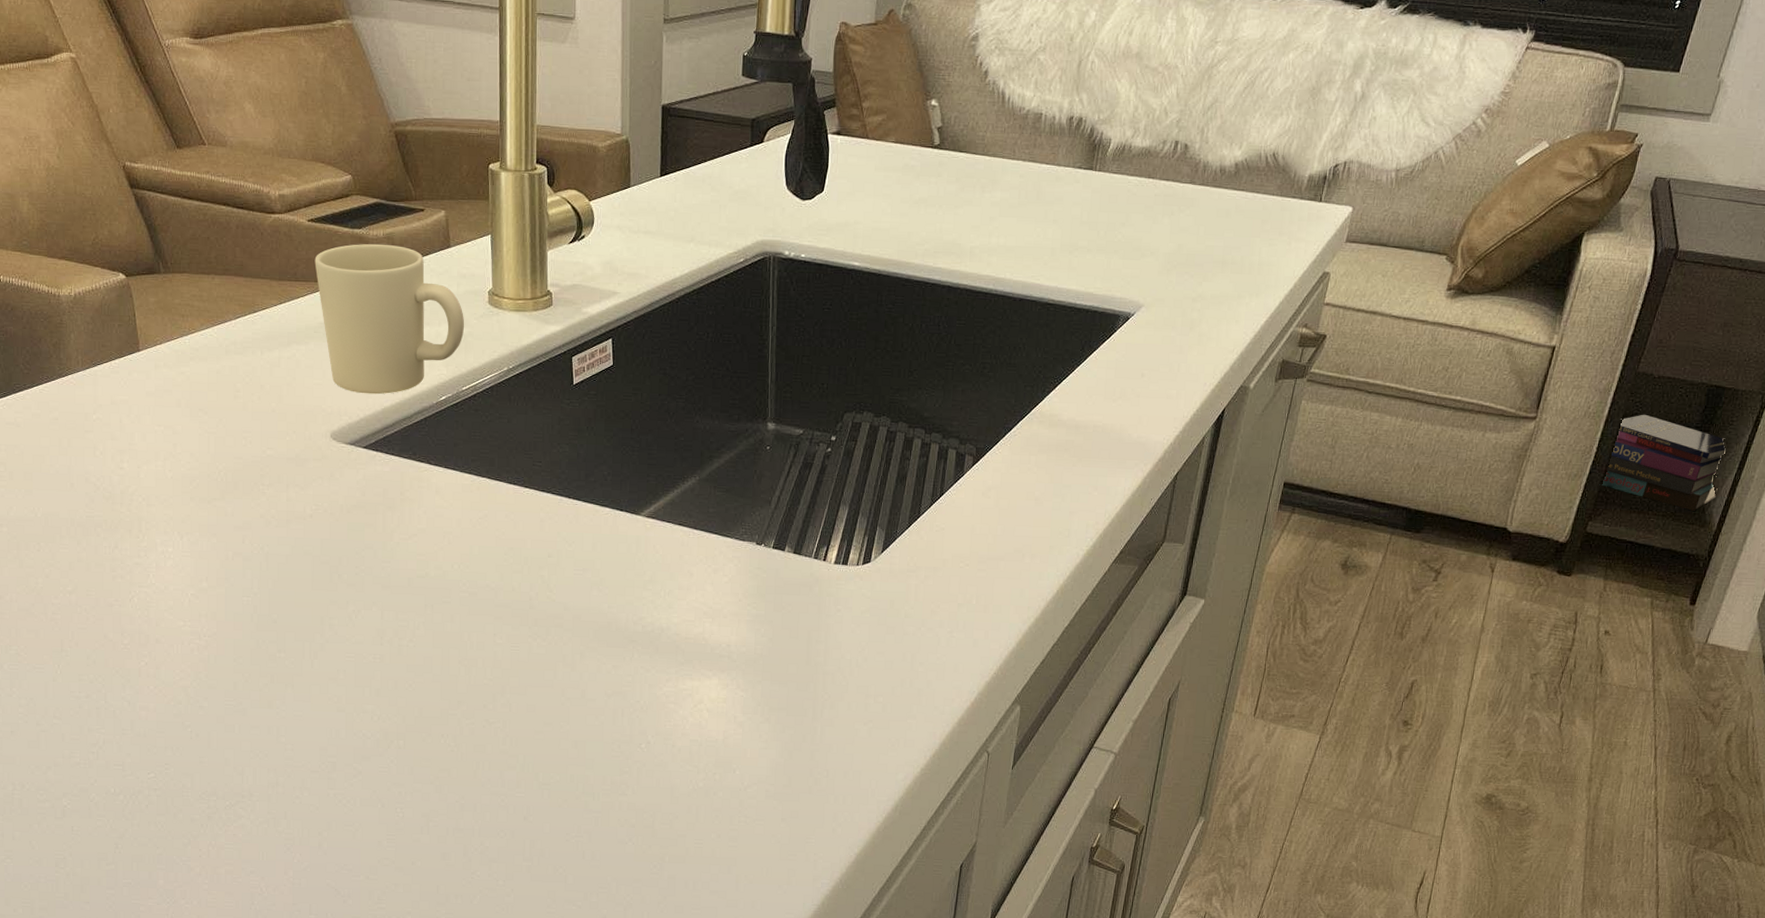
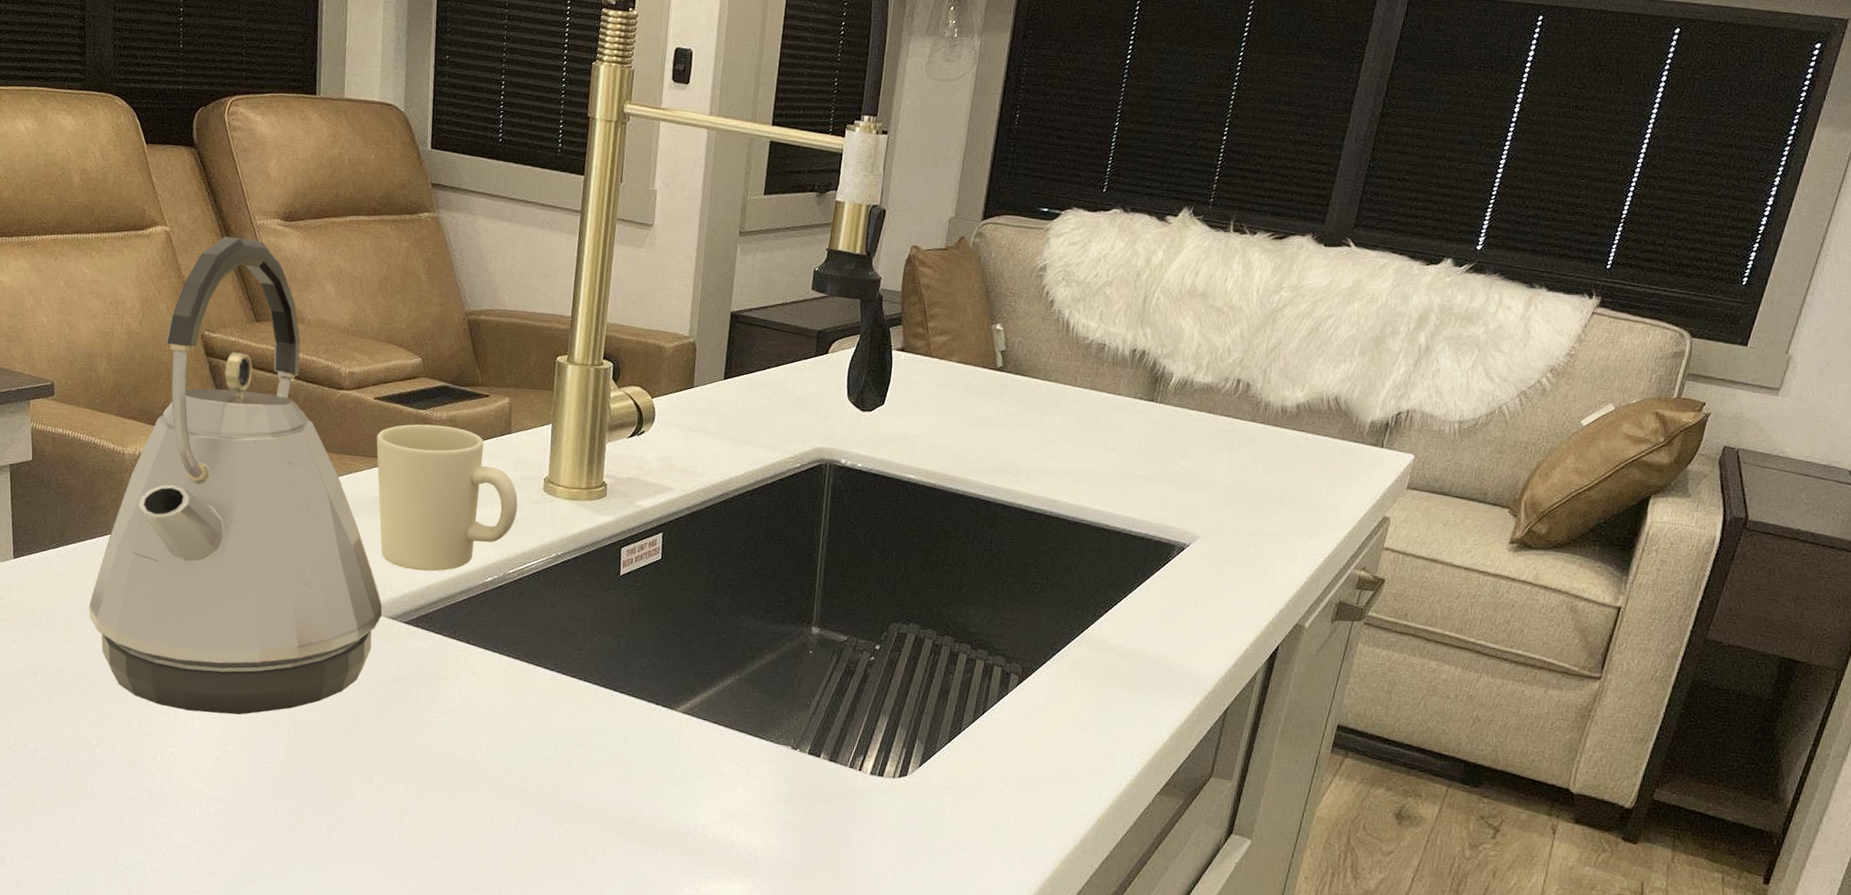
kettle: none [45,59,340,552] -> present [89,236,382,715]
books: present [1599,414,1726,511] -> none [1667,682,1800,786]

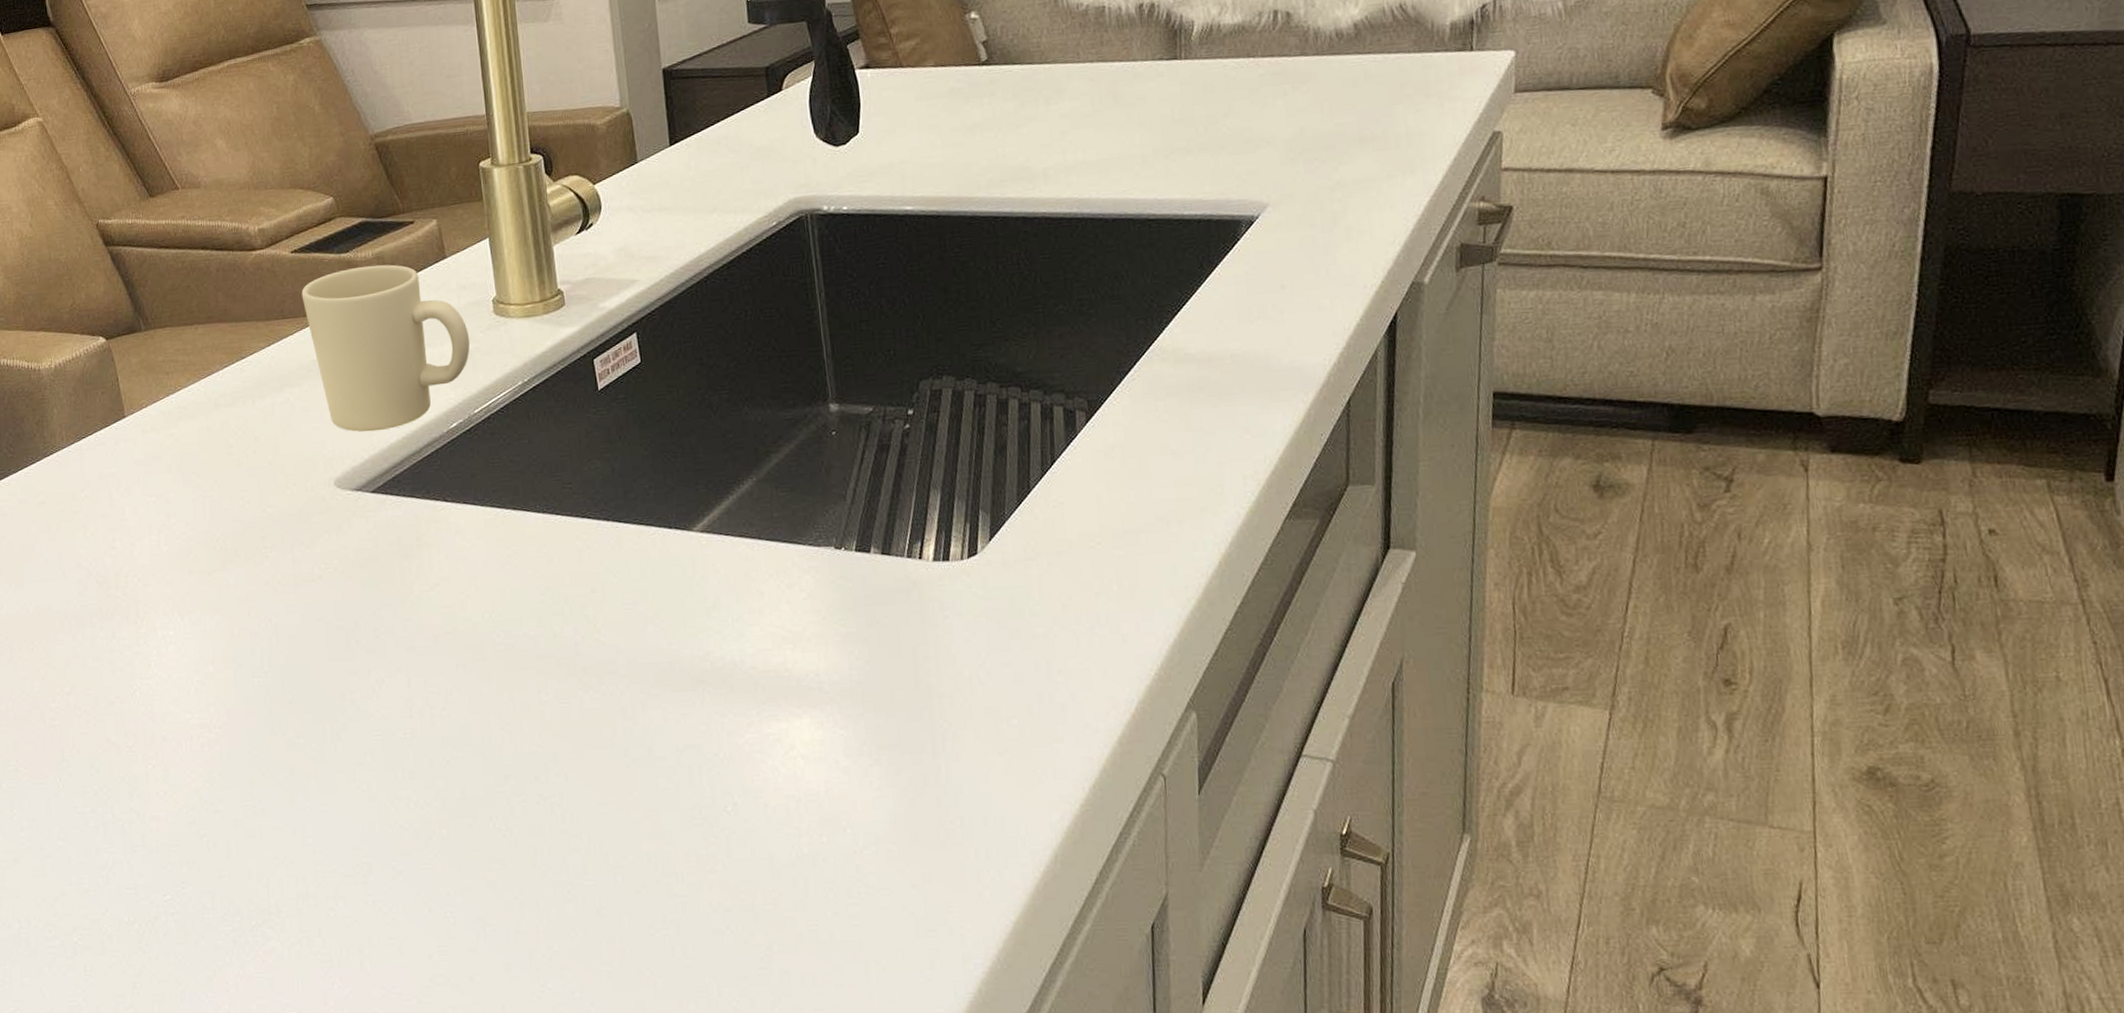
kettle: present [89,236,382,715] -> none [34,110,346,636]

